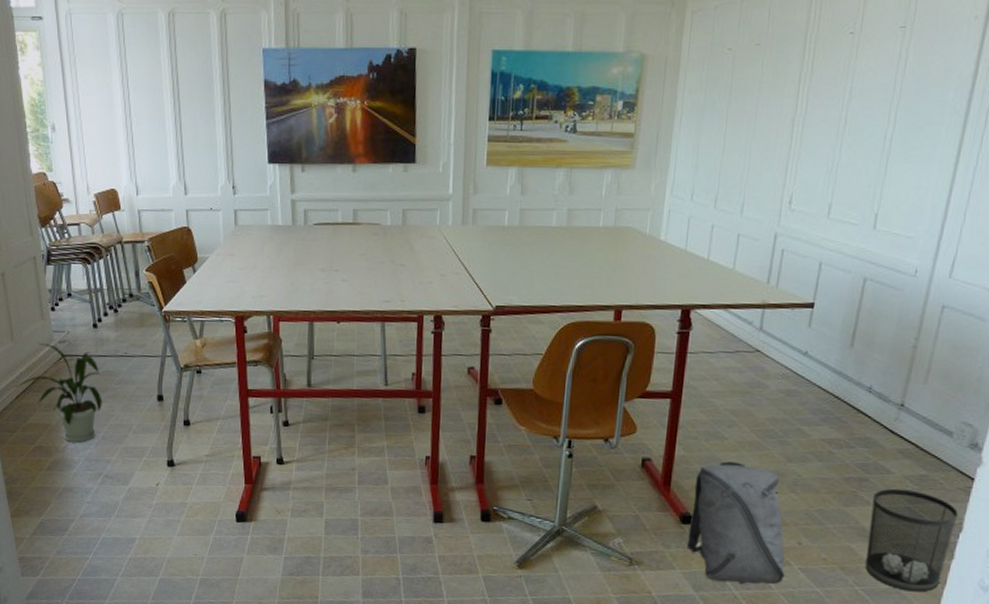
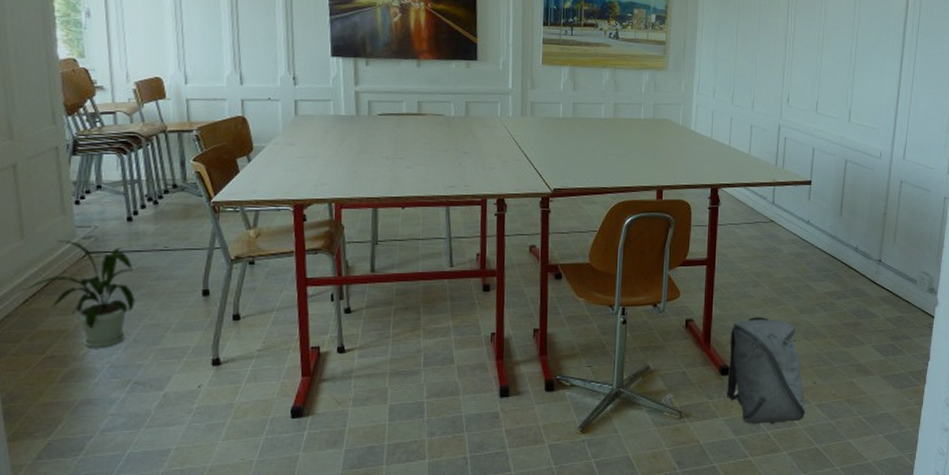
waste bin: present [865,488,958,593] -> none [864,329,926,415]

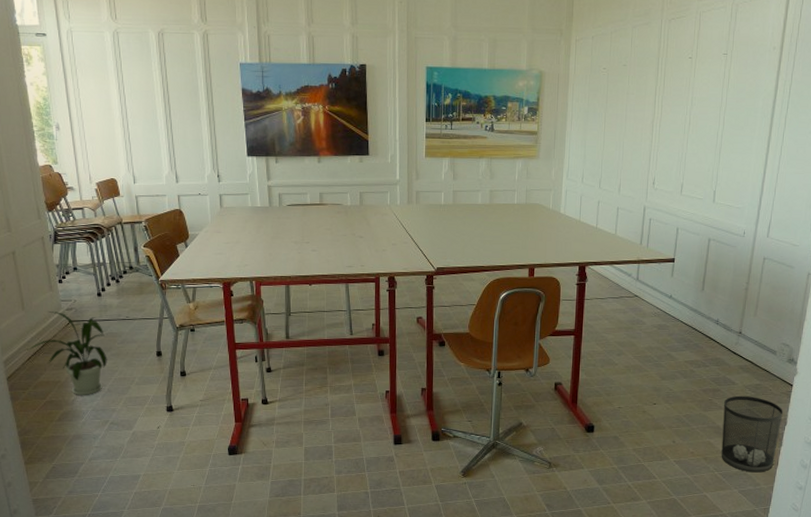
backpack: present [727,317,805,425] -> none [592,382,664,477]
waste bin: none [864,329,926,415] -> present [721,395,783,473]

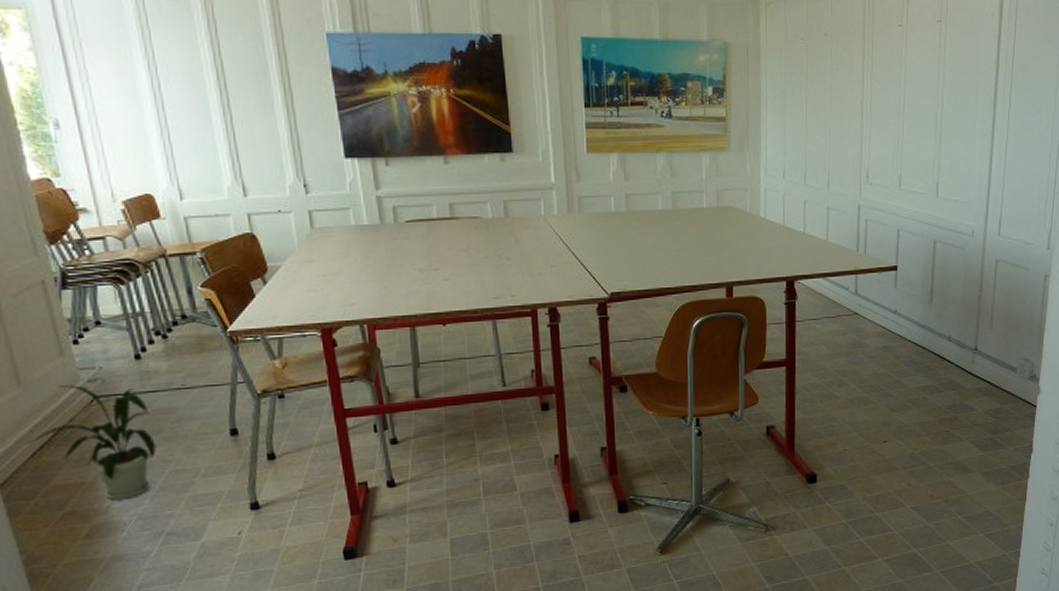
waste bin: present [721,395,783,473] -> none [963,422,1028,512]

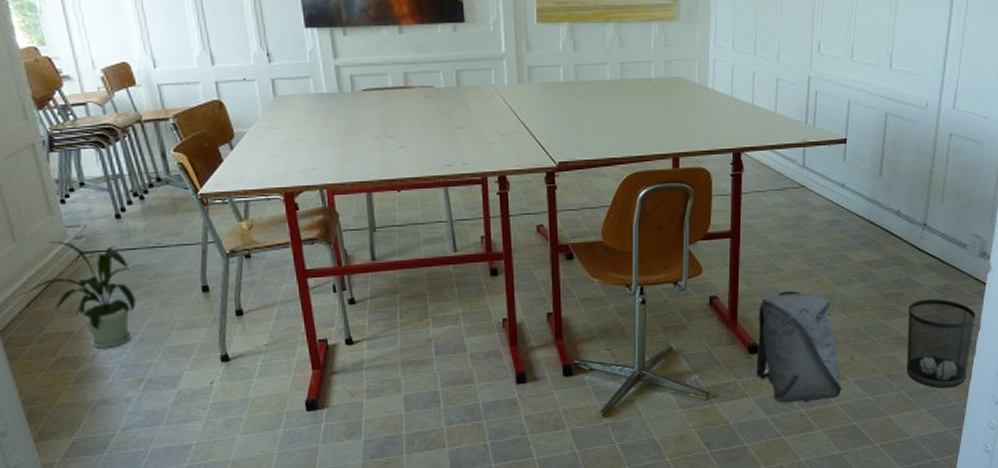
backpack: none [815,418,901,533] -> present [756,291,842,403]
waste bin: none [963,422,1028,512] -> present [906,299,976,388]

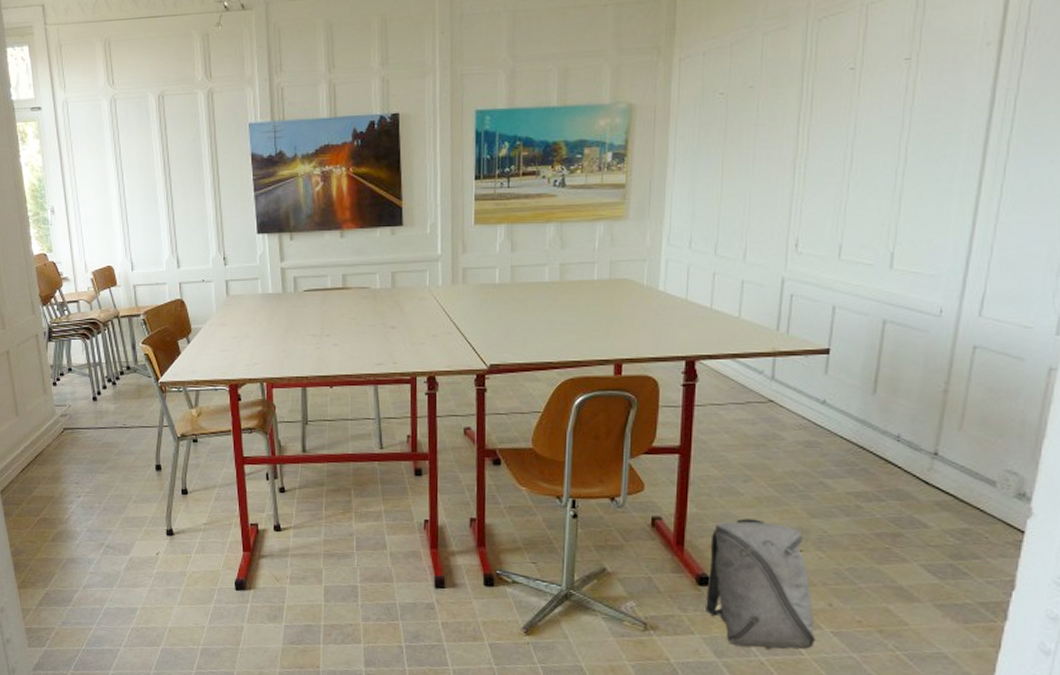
house plant: present [21,241,136,348] -> none [18,418,103,514]
waste bin: present [906,299,976,388] -> none [905,543,1009,657]

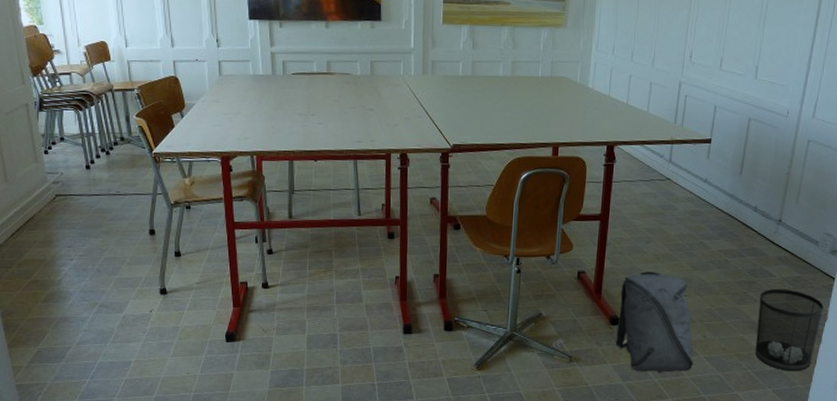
waste bin: none [905,543,1009,657] -> present [755,288,824,372]

